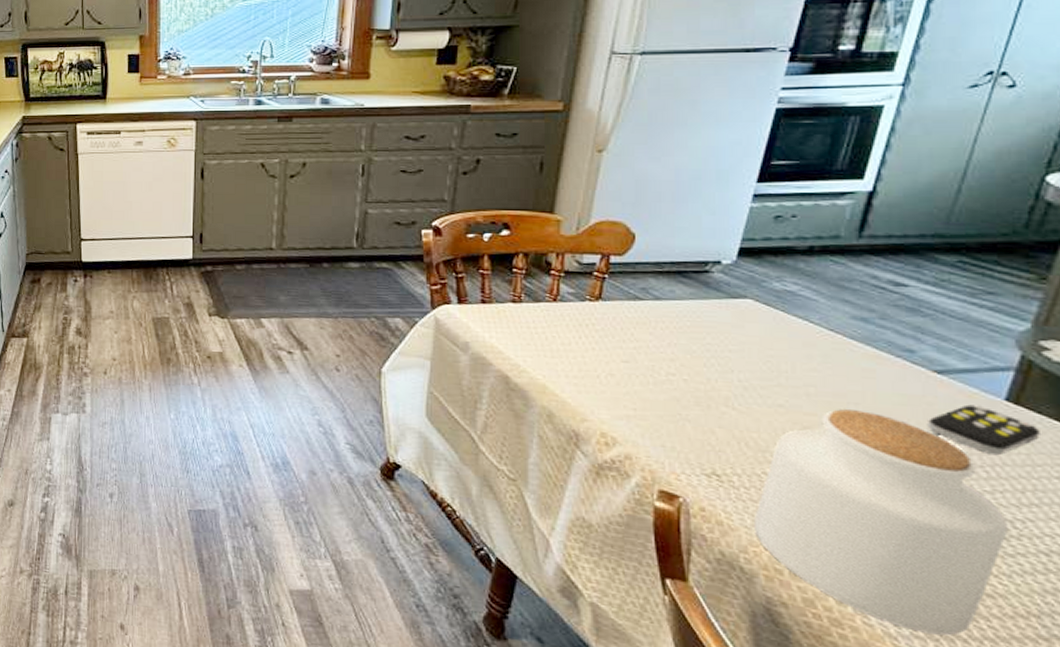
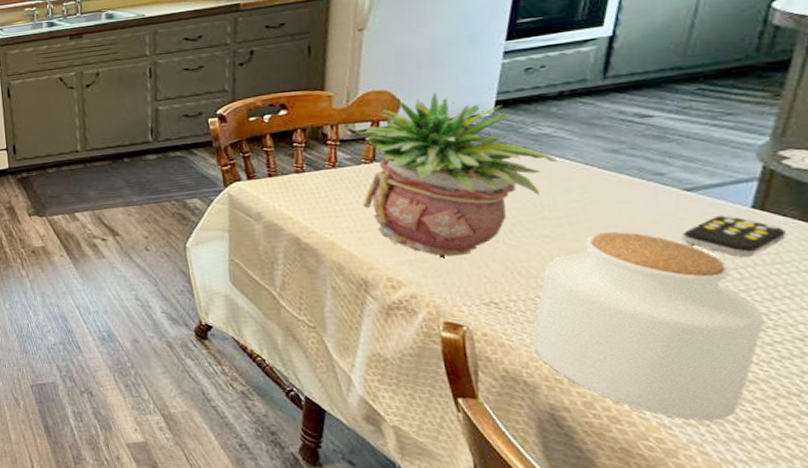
potted plant: none [582,229,800,417] -> present [356,91,557,258]

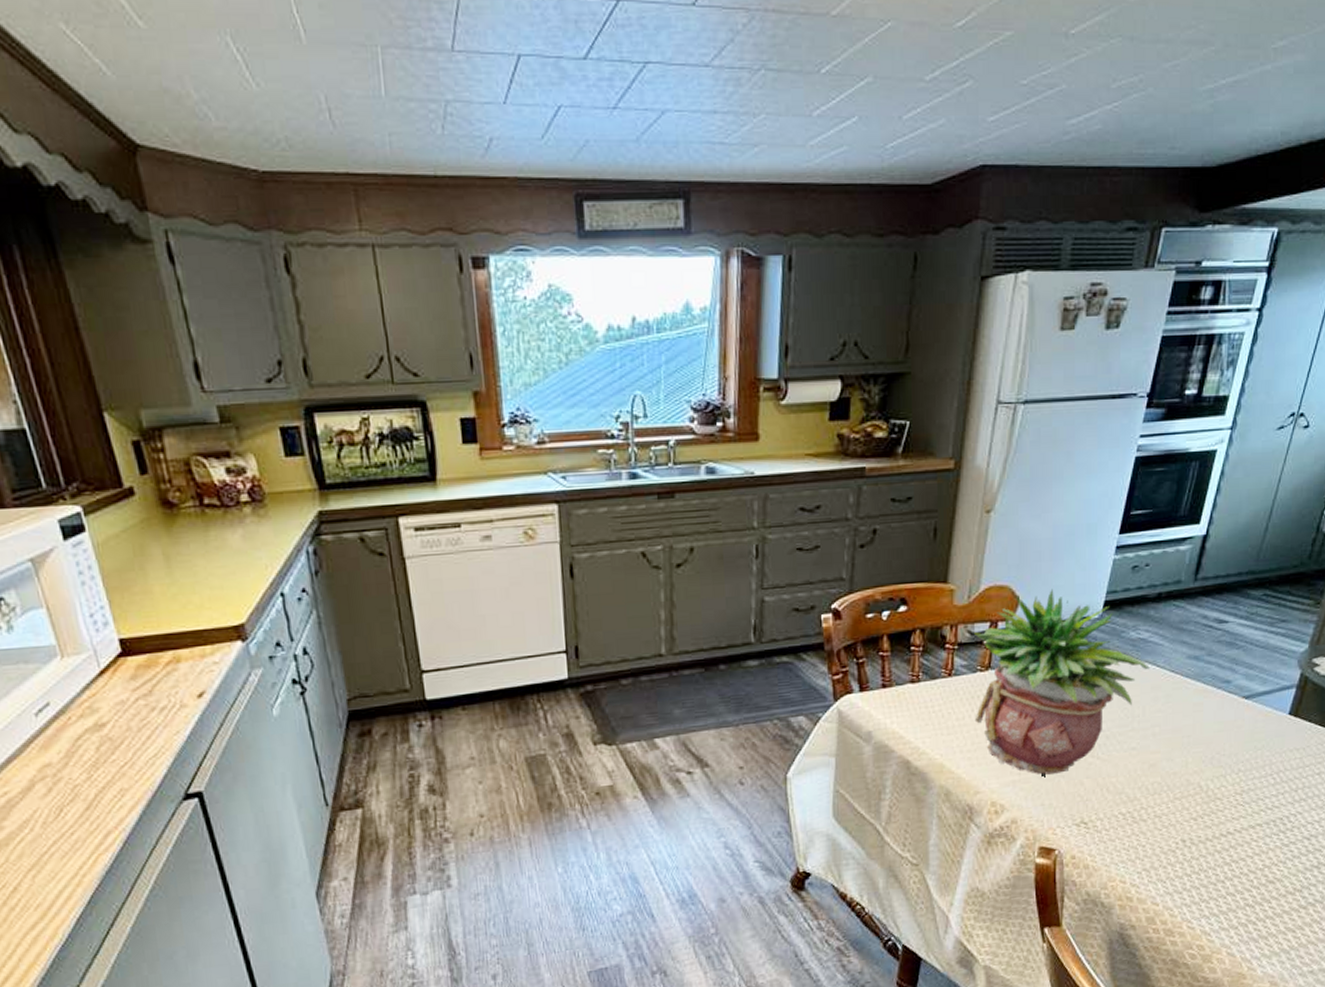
jar: present [531,232,764,421] -> none [1111,742,1285,925]
remote control: present [681,215,786,257] -> none [1236,722,1309,763]

